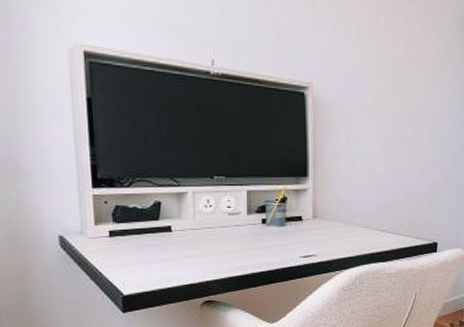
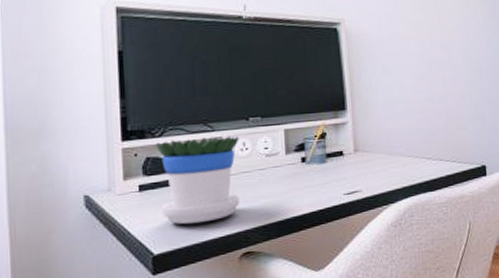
flowerpot: none [125,191,204,271] -> present [156,136,240,224]

